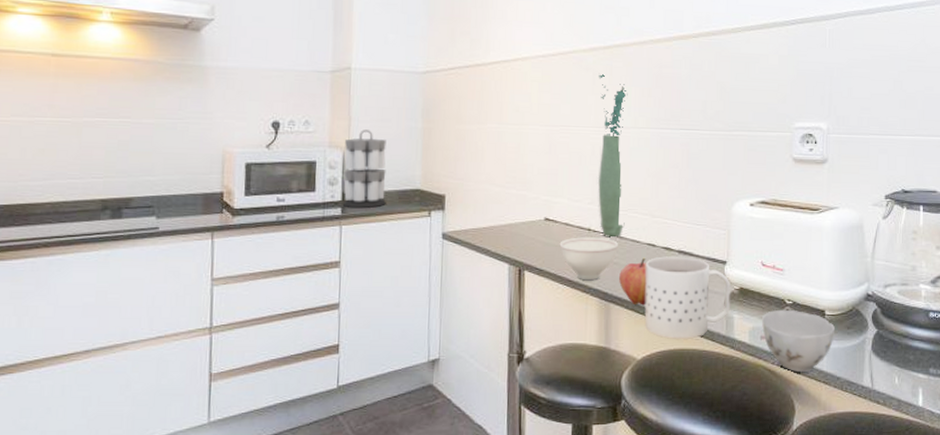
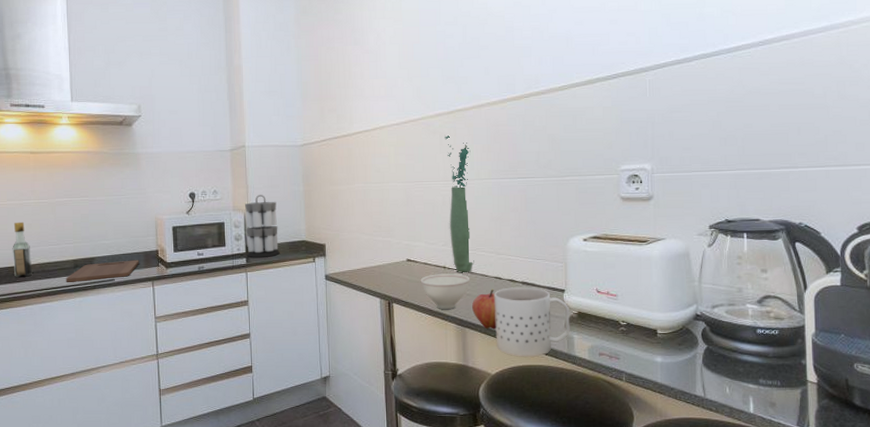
bottle: none [11,145,41,220] -> present [12,222,33,278]
cutting board: none [88,203,196,229] -> present [66,260,139,282]
teacup: present [761,309,836,373] -> none [599,329,668,384]

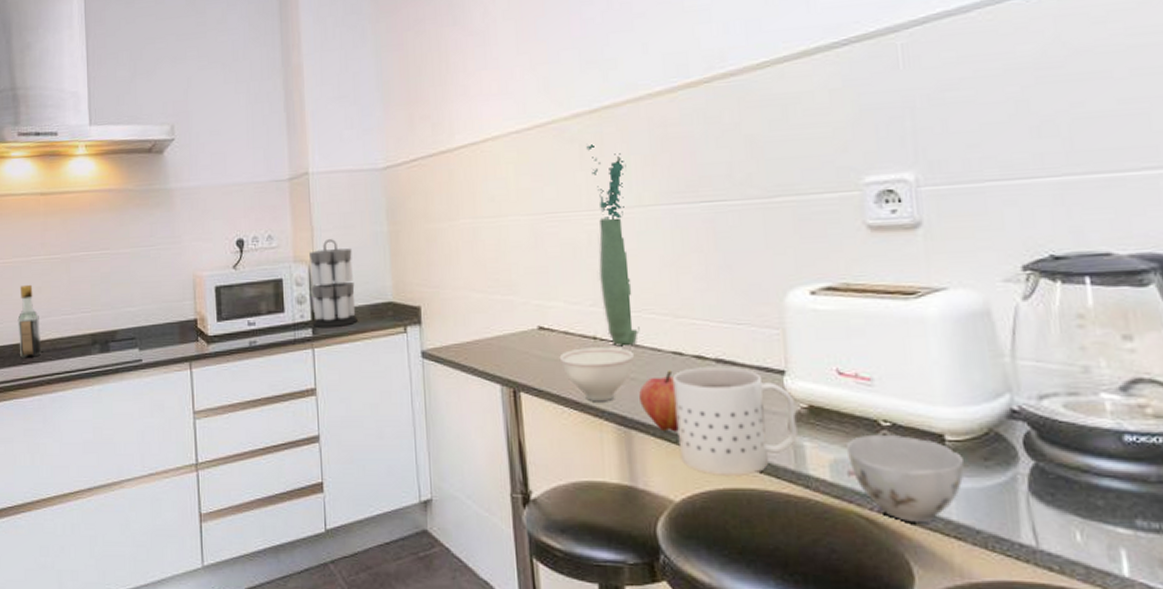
cutting board: present [66,260,139,282] -> none [82,333,173,364]
teacup: none [599,329,668,384] -> present [845,434,965,523]

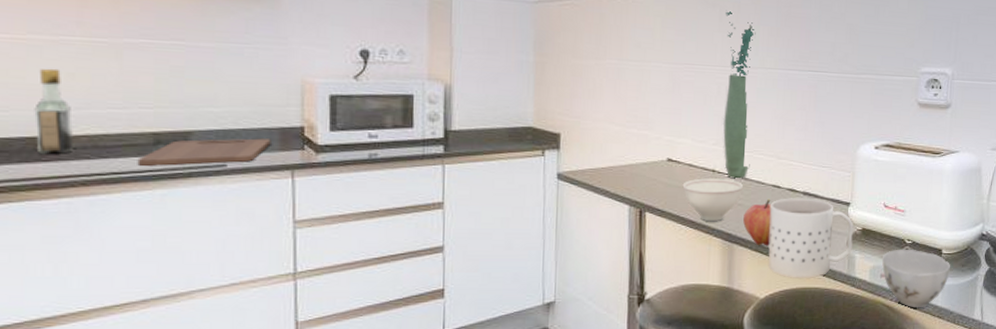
cutting board: none [82,333,173,364] -> present [137,138,271,166]
spice rack: present [310,239,358,327] -> none [446,62,495,146]

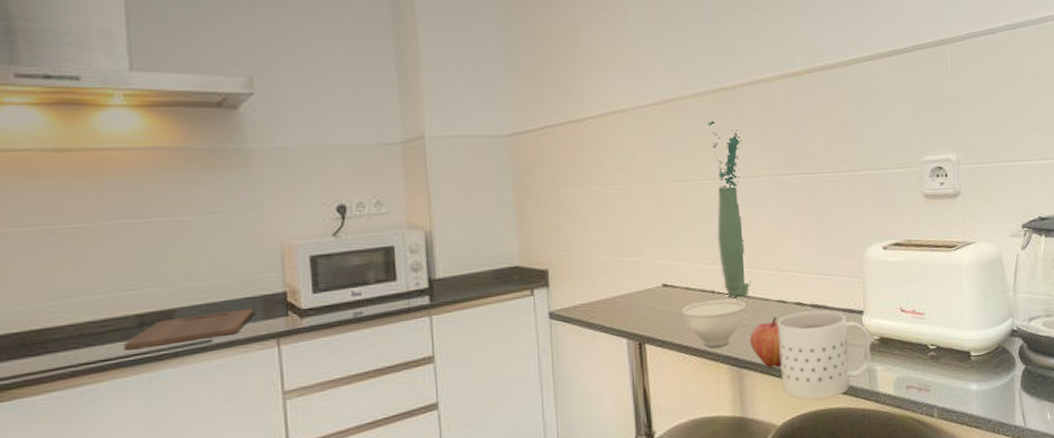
bottle: present [34,68,74,155] -> none [20,259,61,350]
teacup: present [881,249,951,308] -> none [905,354,983,420]

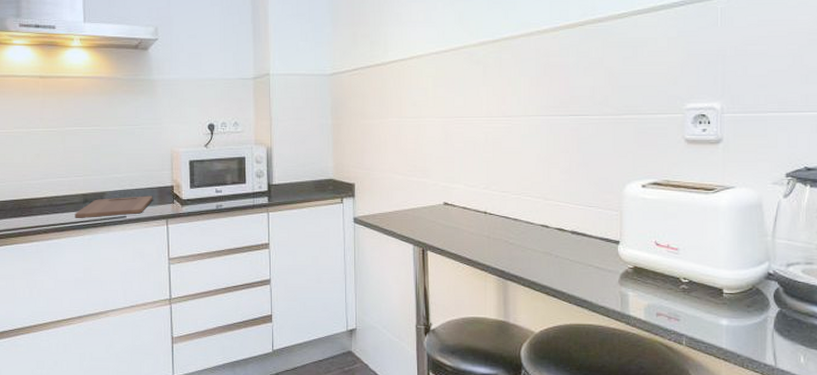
bowl: present [681,299,747,348] -> none [458,218,514,260]
vase: present [708,121,751,298] -> none [489,67,519,220]
fruit: present [750,316,782,368] -> none [515,238,542,283]
mug: present [777,310,871,401] -> none [539,237,624,316]

